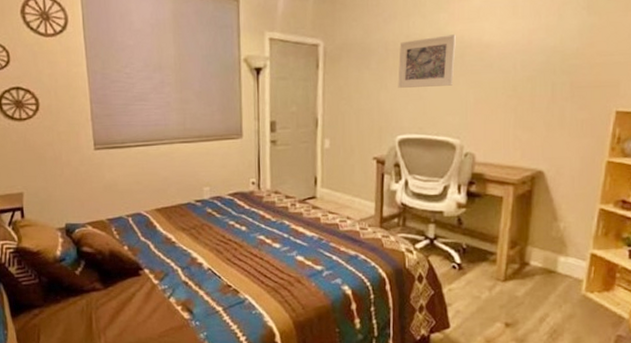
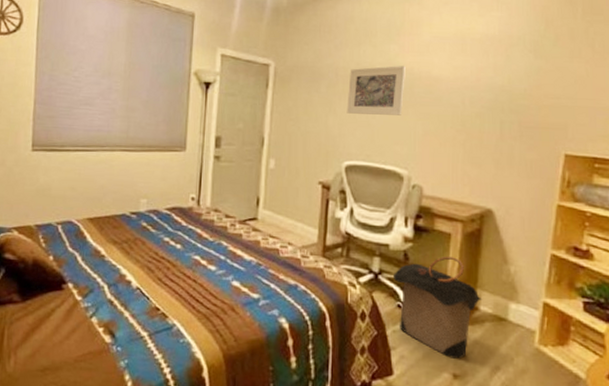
laundry hamper: none [448,218,533,310] -> present [394,256,483,359]

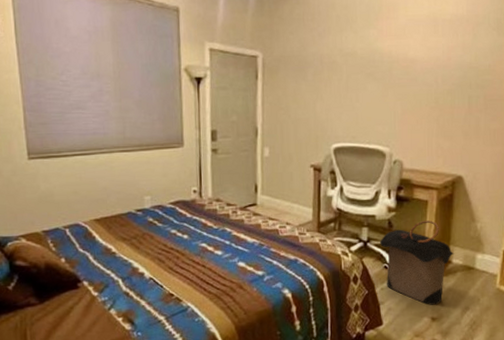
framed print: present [346,66,407,115] -> none [332,50,385,99]

